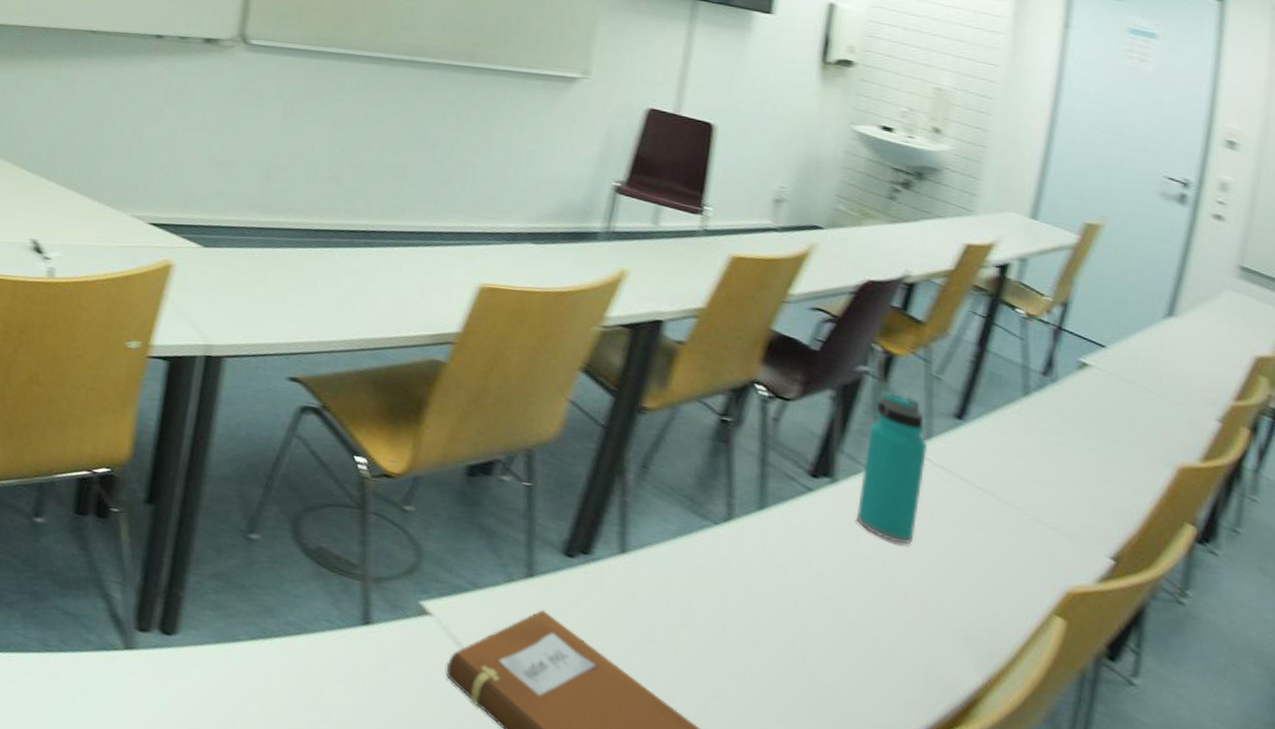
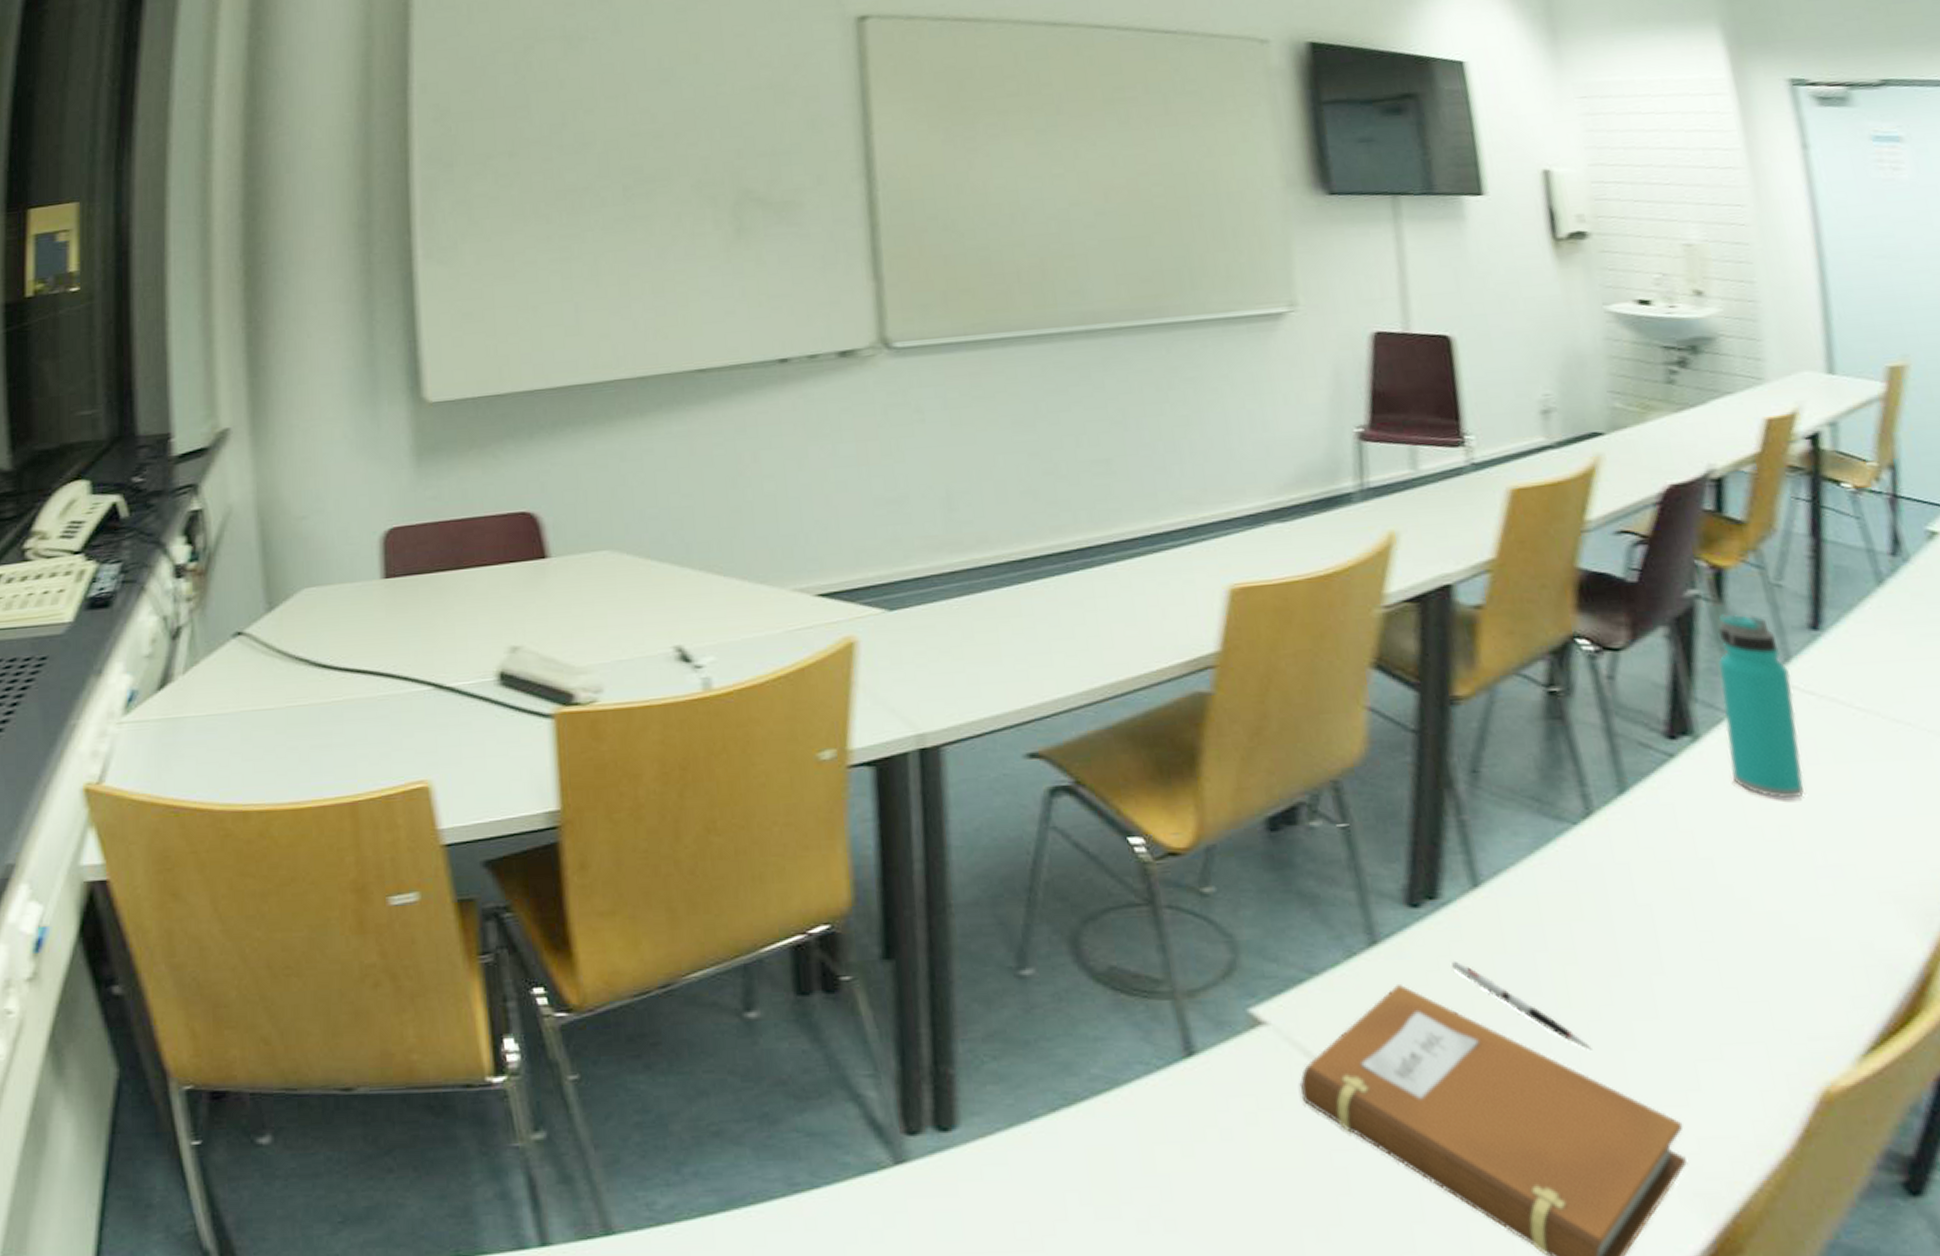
pen: none [589,603,685,692] -> present [1452,960,1592,1050]

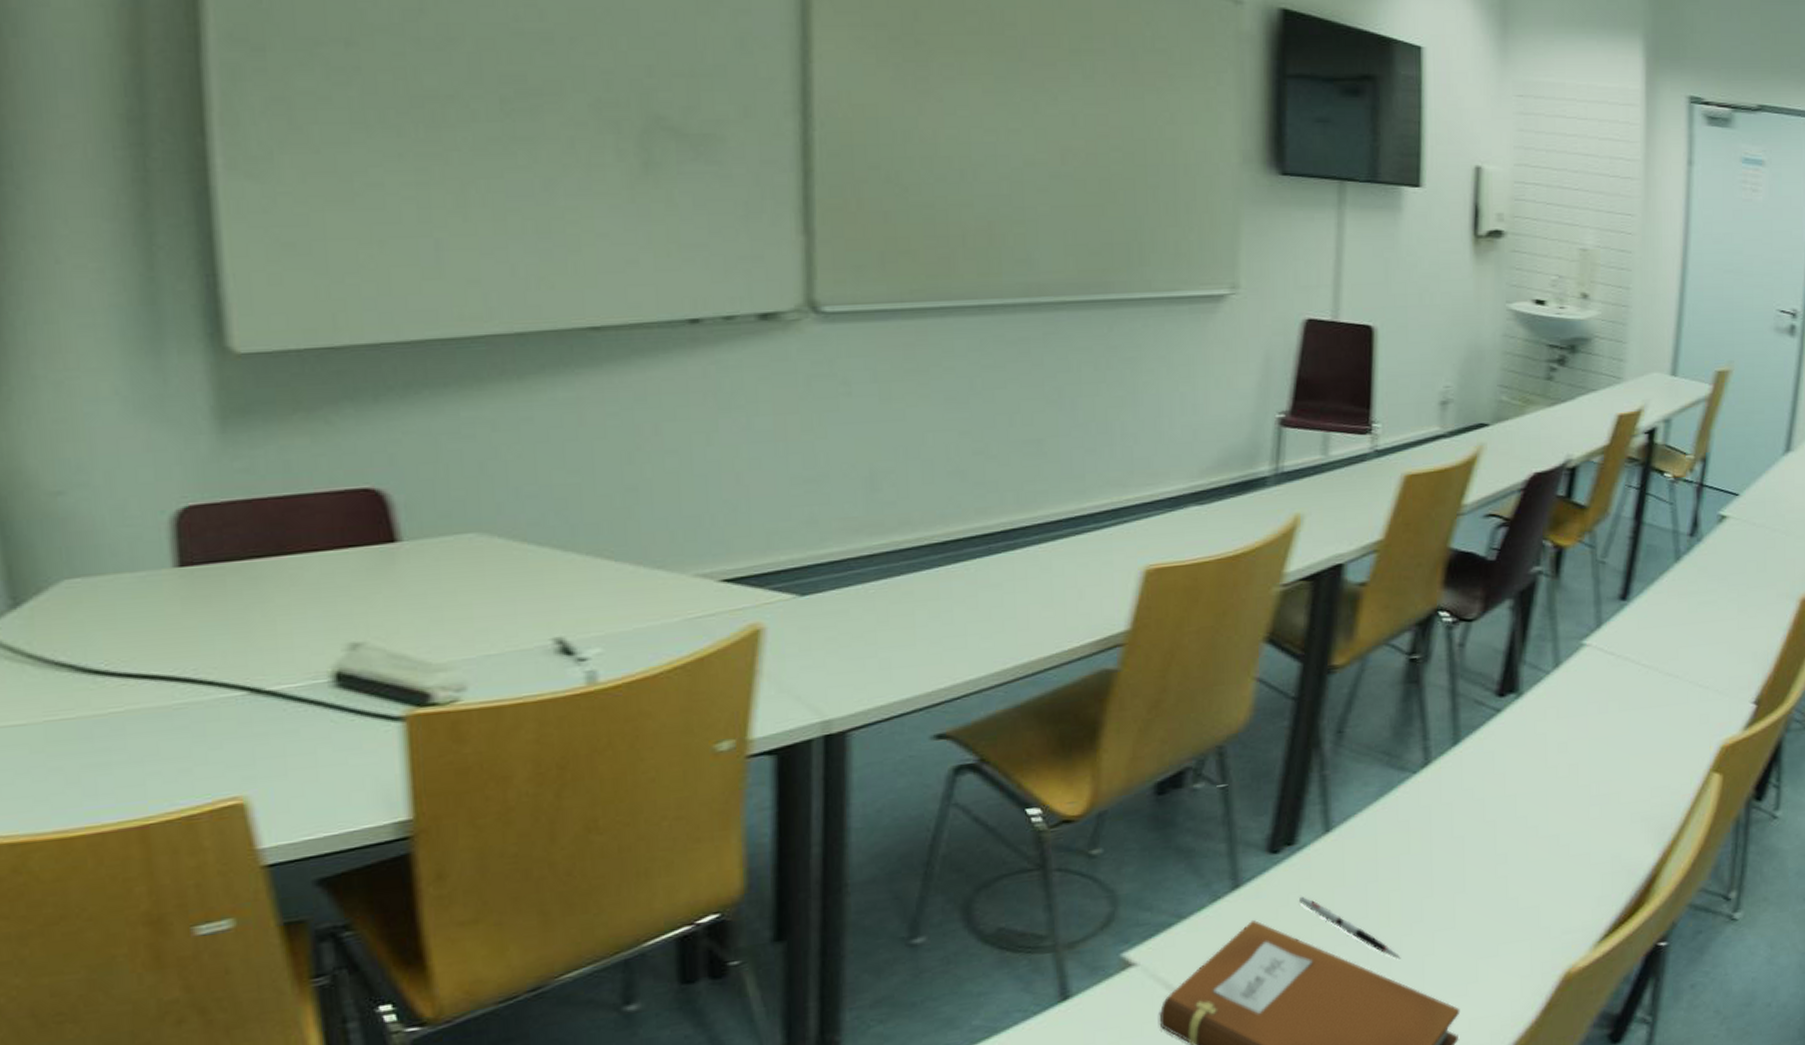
water bottle: present [1718,614,1804,799] -> none [1542,588,1598,743]

